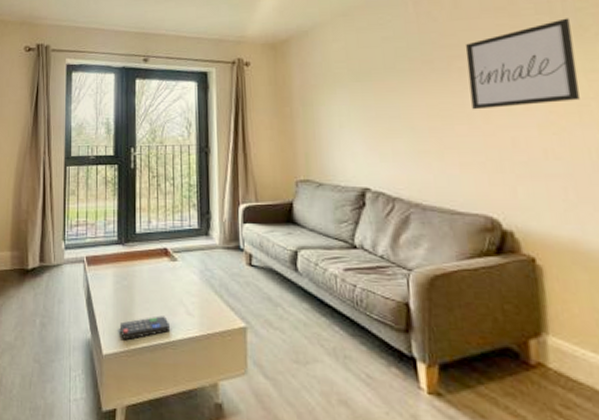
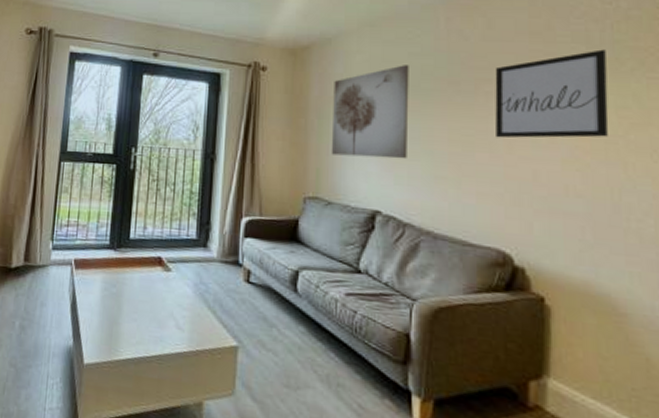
remote control: present [119,316,171,340] -> none [104,327,158,350]
wall art: none [314,49,390,139] -> present [331,65,409,159]

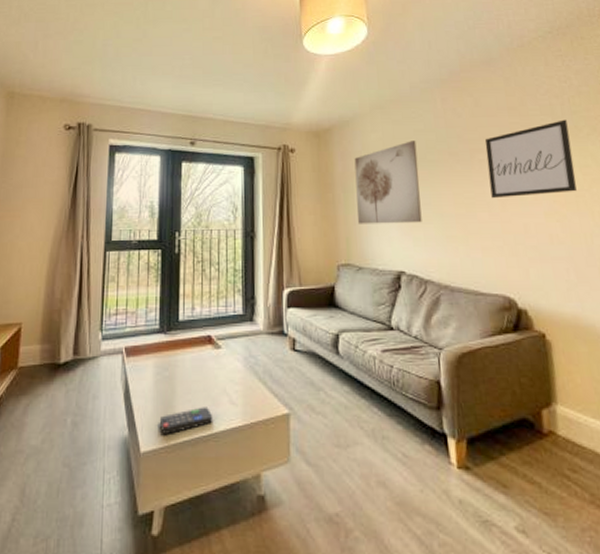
remote control: none [104,327,158,350] -> present [159,407,213,434]

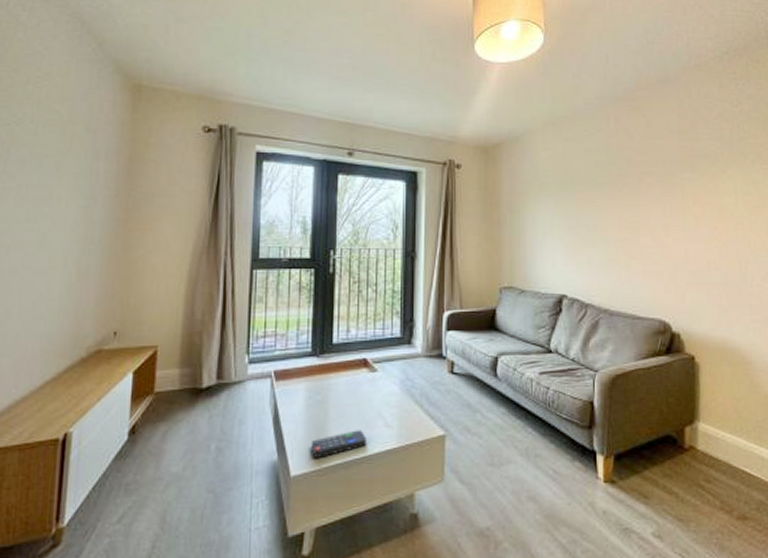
wall art: present [354,141,422,224] -> none [522,161,587,247]
wall art: present [484,119,577,199] -> none [654,145,737,224]

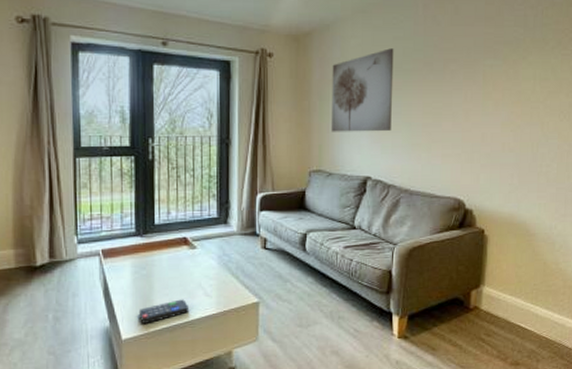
wall art: none [522,161,587,247] -> present [331,48,394,132]

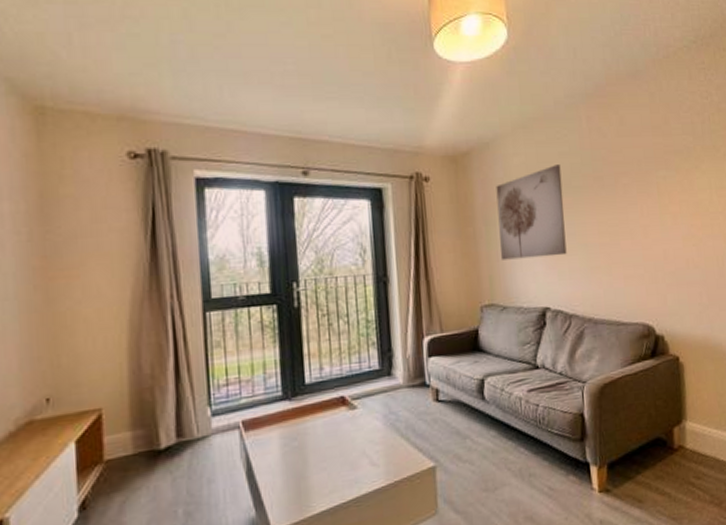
remote control: present [138,299,190,324] -> none [291,472,353,508]

